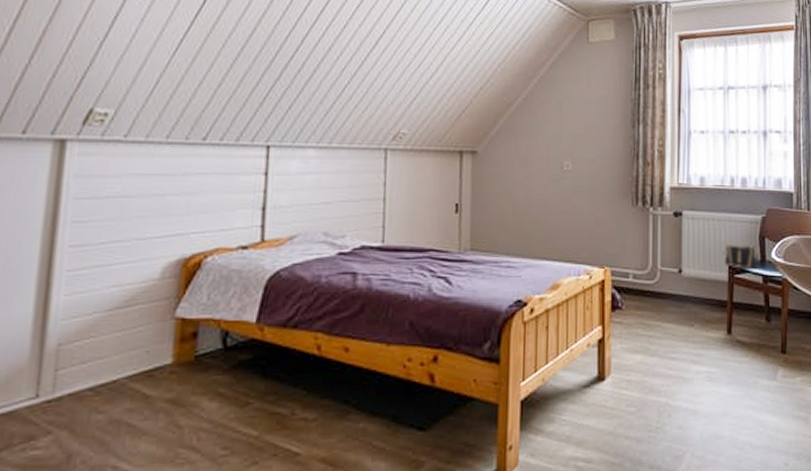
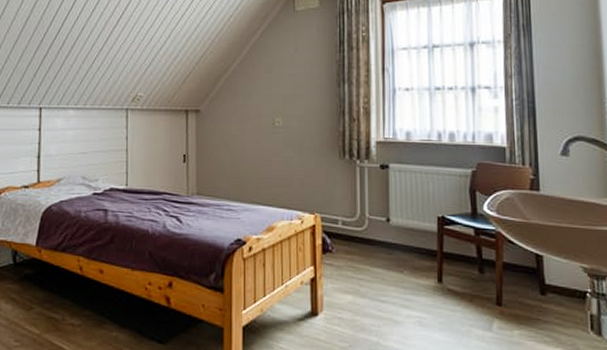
handbag: present [723,245,760,269] -> none [431,197,471,221]

